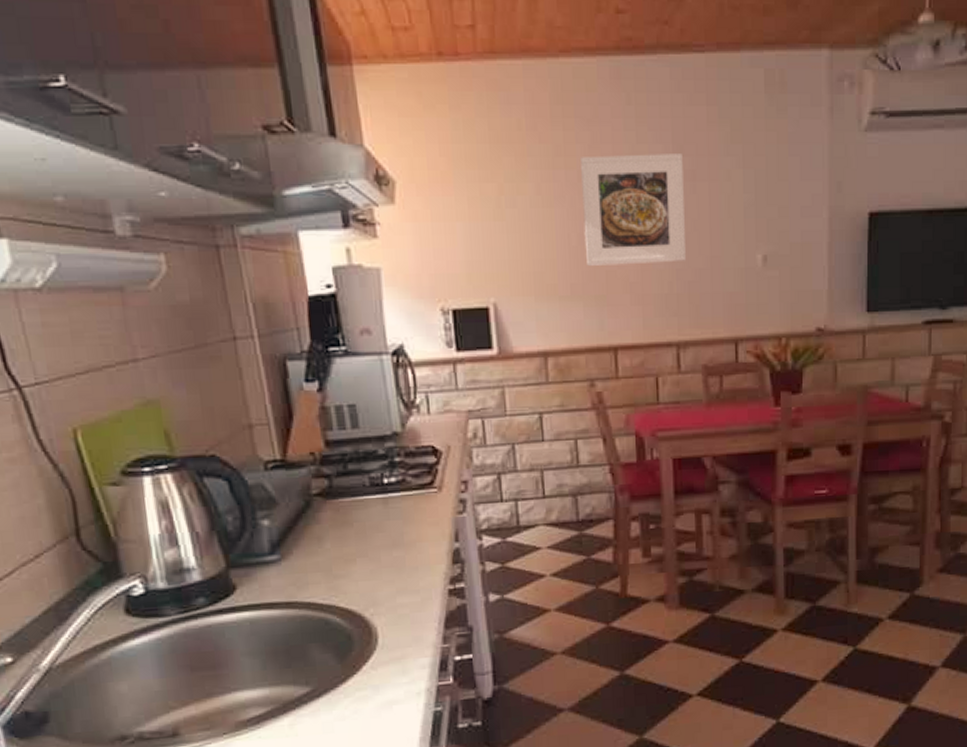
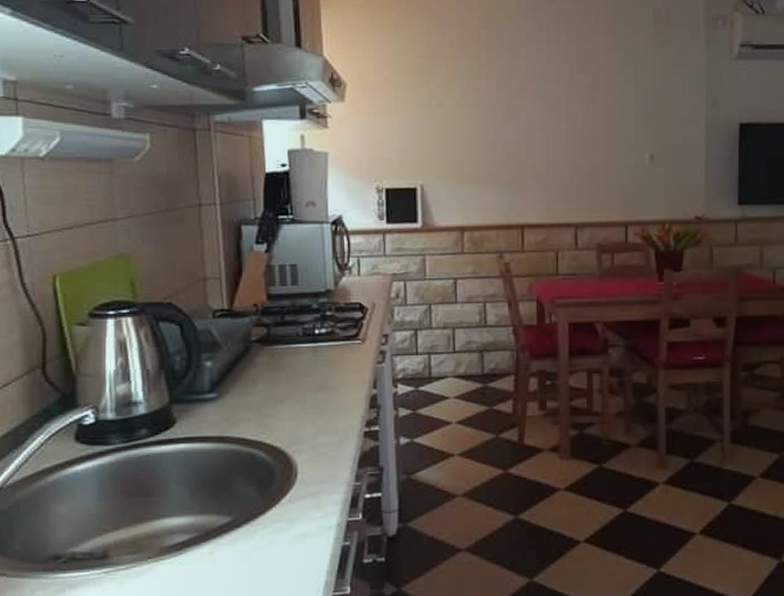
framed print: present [581,154,686,266] -> none [500,70,585,158]

